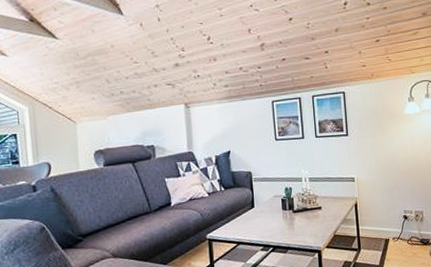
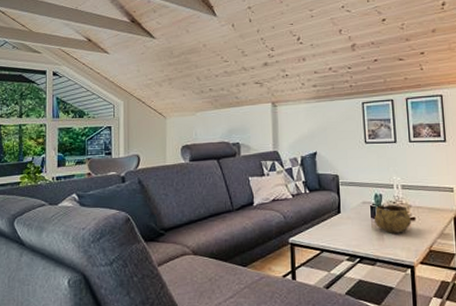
decorative bowl: none [285,196,318,223] -> present [374,204,411,233]

